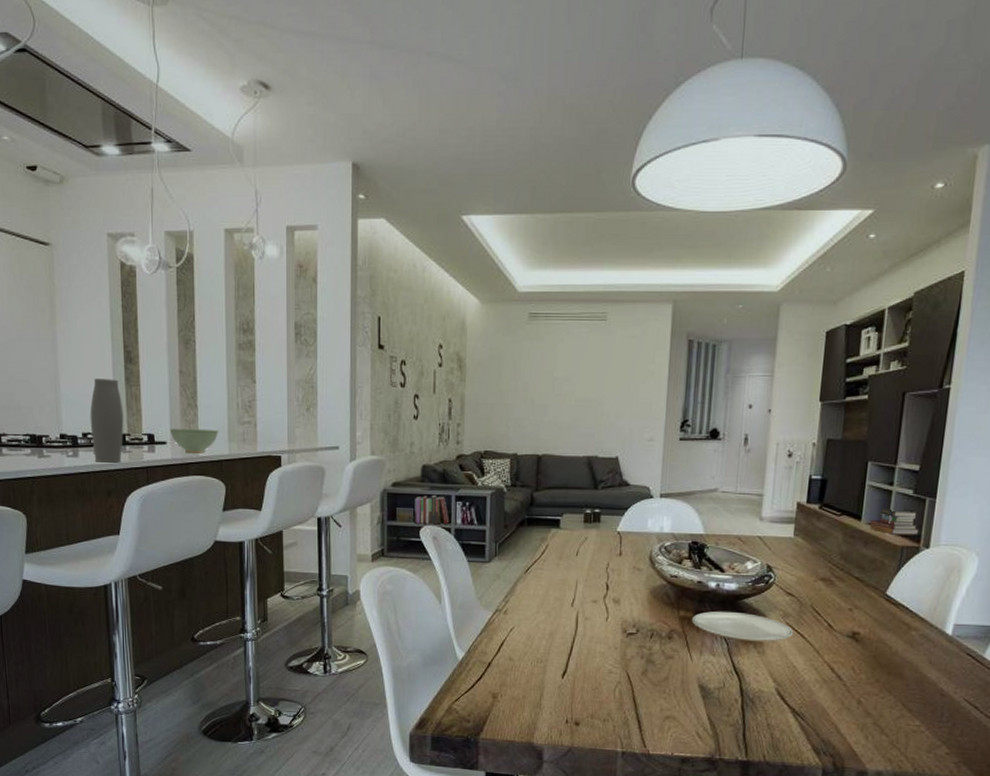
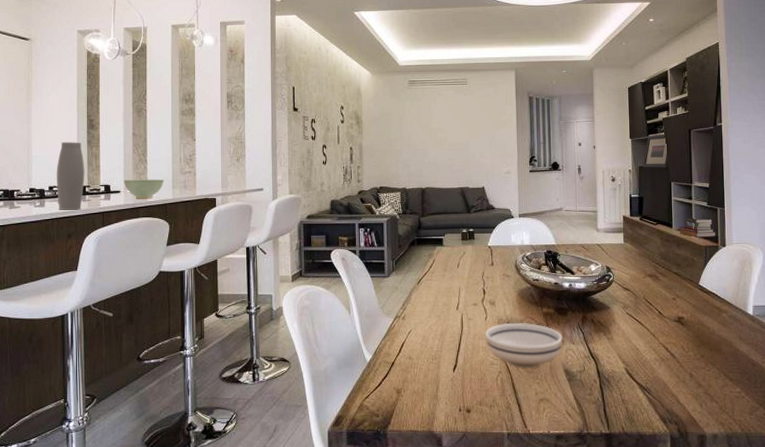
books: present [414,494,450,525] -> none [326,223,355,248]
bowl: none [604,626,702,681] -> present [485,322,564,368]
plate: present [692,611,794,642] -> none [553,306,633,330]
picture frame: none [831,397,870,443] -> present [642,134,669,168]

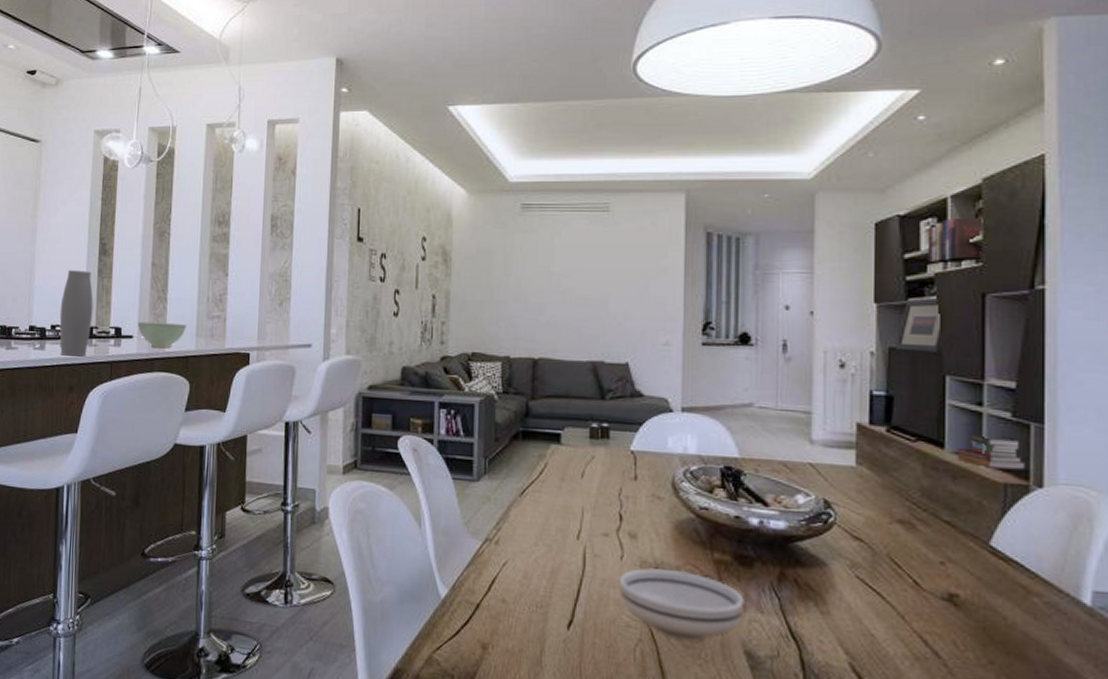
books: none [658,82,689,112] -> present [927,217,985,264]

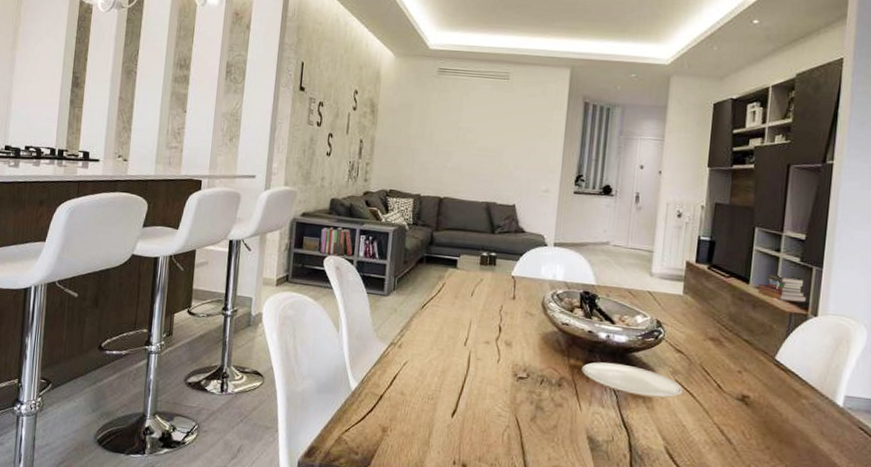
vase: present [59,270,94,357] -> none [32,99,65,175]
bowl: present [137,321,187,349] -> none [103,147,148,173]
books: none [392,400,432,435] -> present [319,227,353,257]
bowl: present [618,568,746,642] -> none [494,370,592,429]
plate: none [730,555,867,600] -> present [582,362,683,399]
picture frame: present [894,298,944,353] -> none [719,166,757,209]
books: present [927,217,985,264] -> none [750,103,796,140]

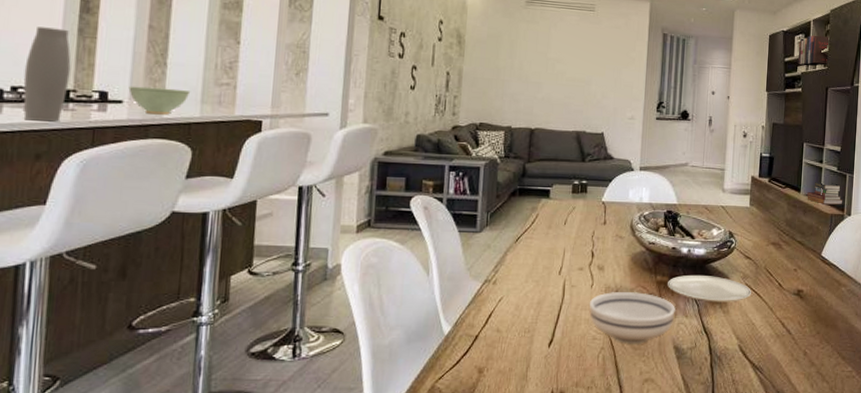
vase: none [32,99,65,175] -> present [23,27,71,122]
bowl: none [103,147,148,173] -> present [128,86,191,115]
books: present [319,227,353,257] -> none [405,164,442,195]
bowl: none [494,370,592,429] -> present [589,291,676,344]
books: none [750,103,796,140] -> present [798,35,831,67]

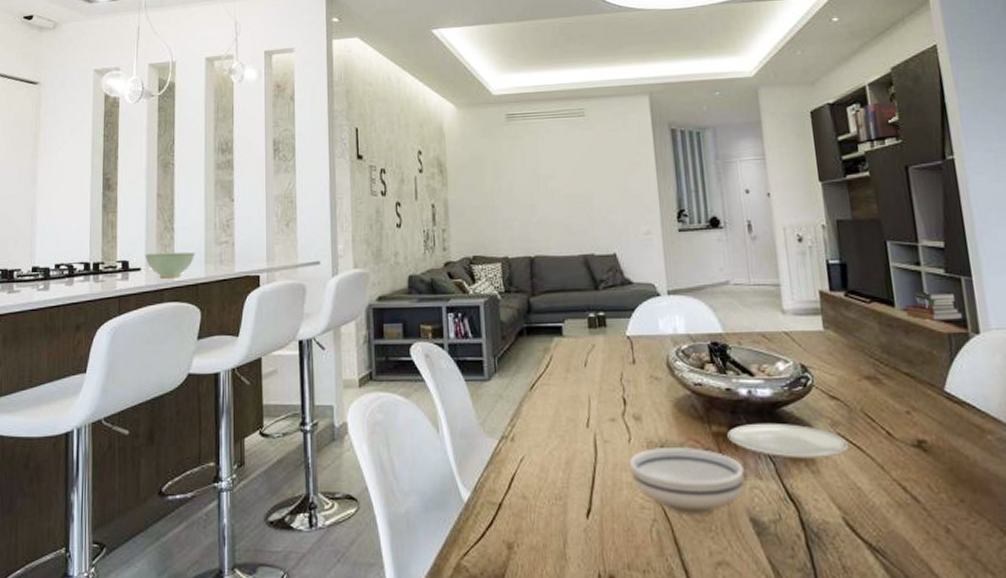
vase: present [23,27,71,122] -> none [64,207,99,294]

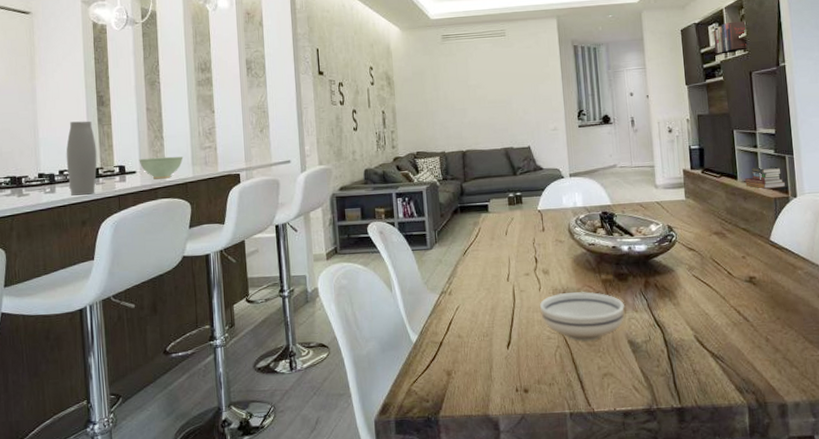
vase: none [64,207,99,294] -> present [66,121,97,196]
plate: present [727,422,849,459] -> none [613,270,701,296]

